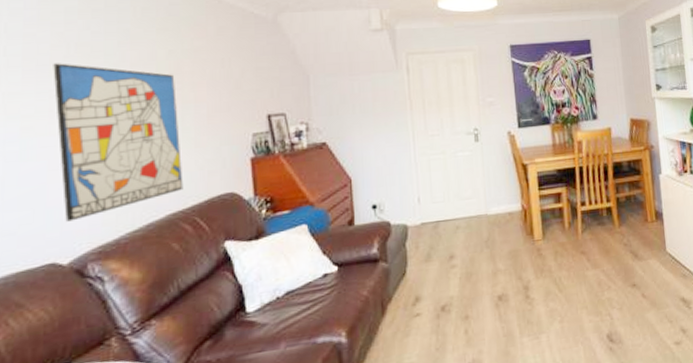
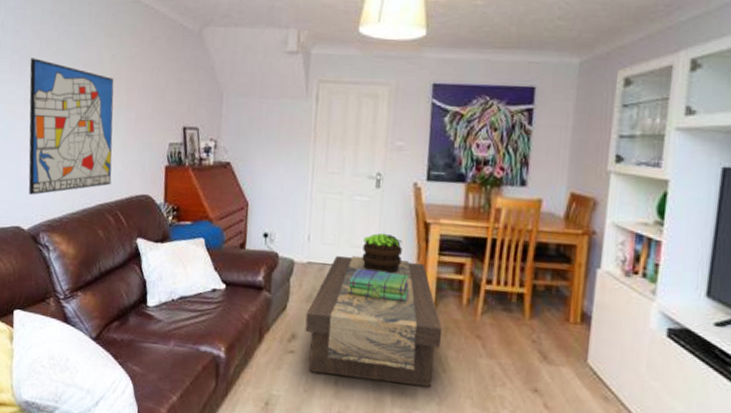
coffee table: none [427,200,554,329] -> present [305,255,443,387]
stack of books: none [463,213,519,245] -> present [347,268,409,303]
potted plant: none [471,181,508,219] -> present [362,233,403,274]

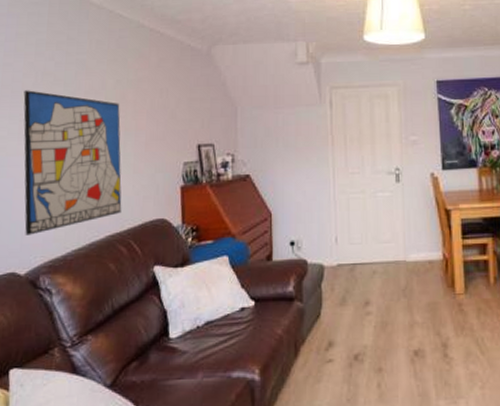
coffee table: present [305,255,443,387] -> none [341,248,476,379]
stack of books: present [347,268,409,303] -> none [380,262,439,292]
potted plant: present [362,233,403,274] -> none [390,225,428,265]

